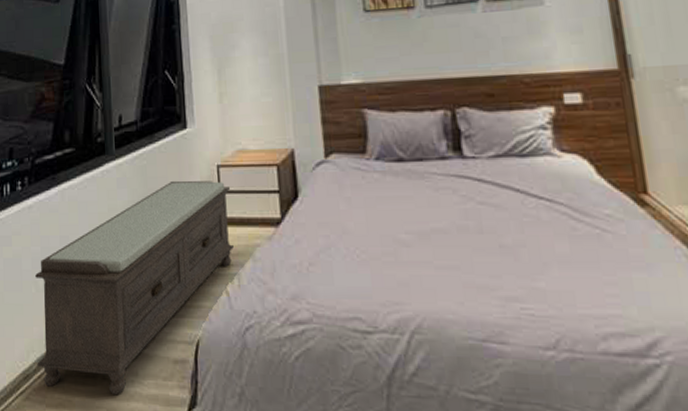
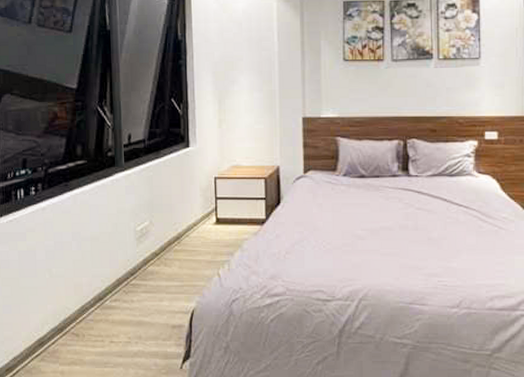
bench: present [35,180,234,396] -> none [49,189,226,354]

